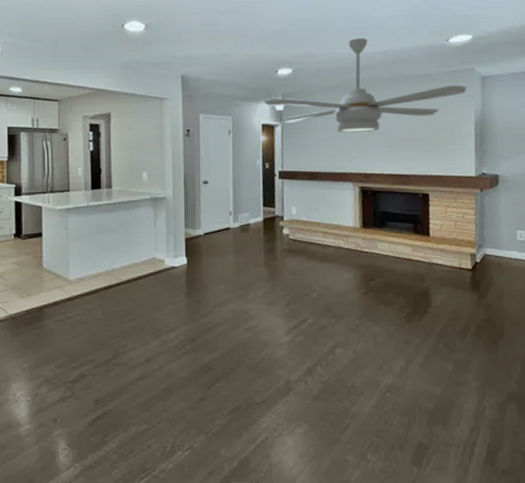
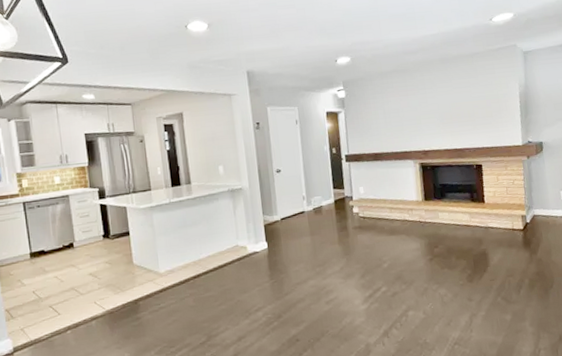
ceiling fan: present [263,38,467,133] -> none [326,23,511,114]

